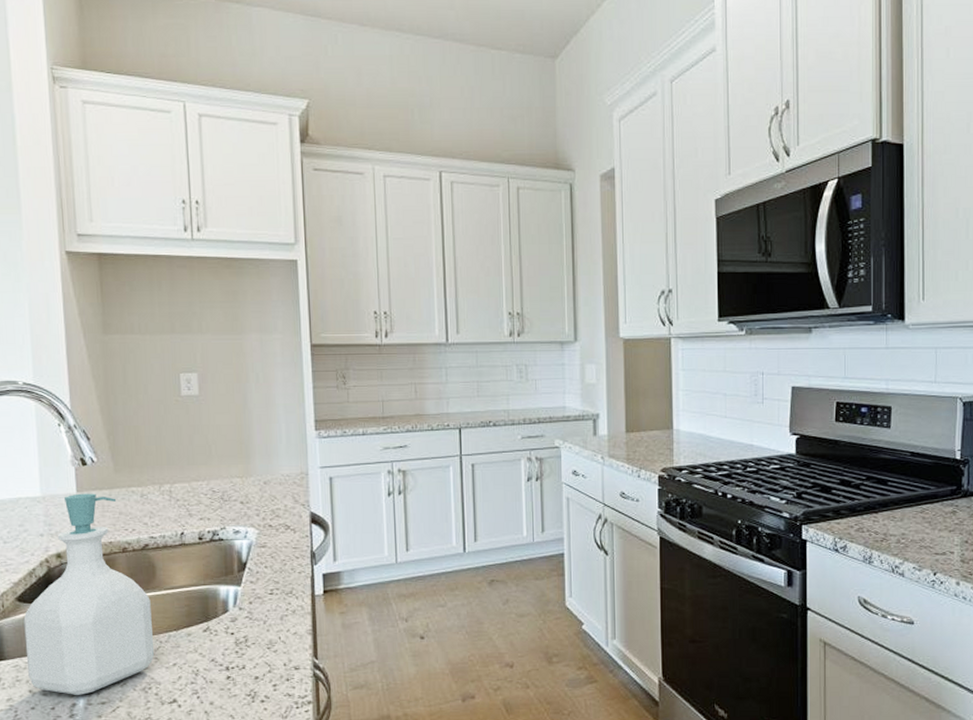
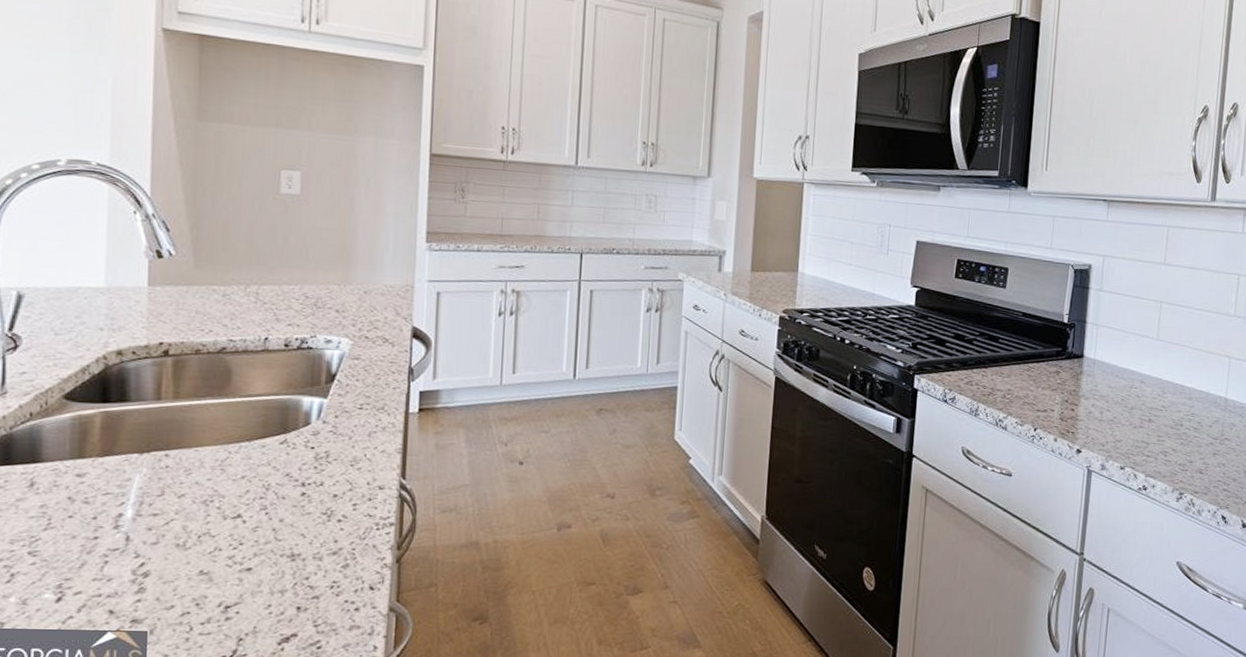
soap bottle: present [23,493,155,695] -> none [68,287,222,505]

